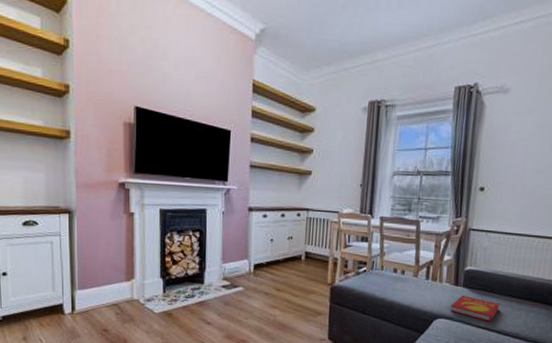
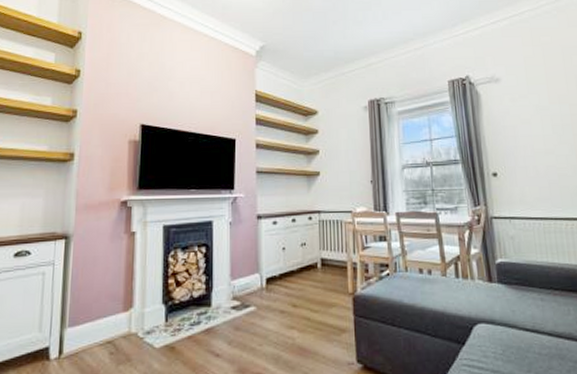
book: present [450,295,499,322] -> none [488,293,543,322]

